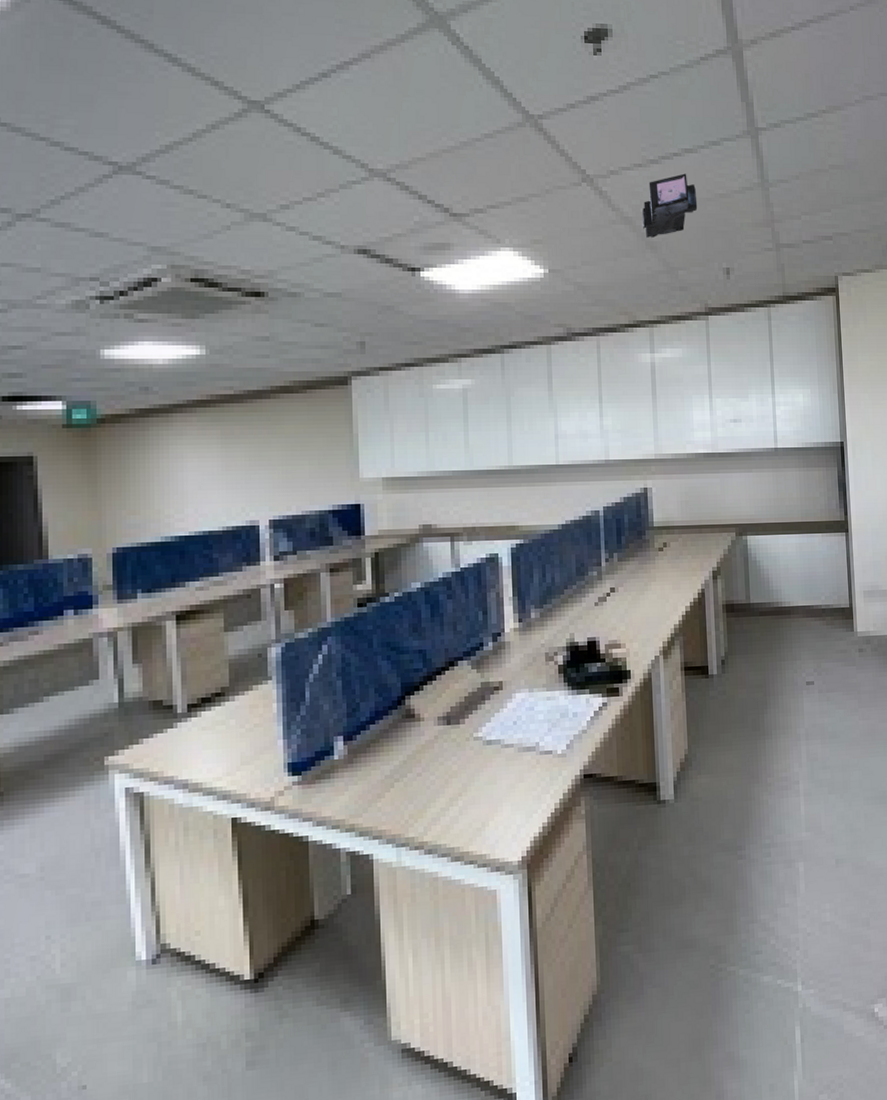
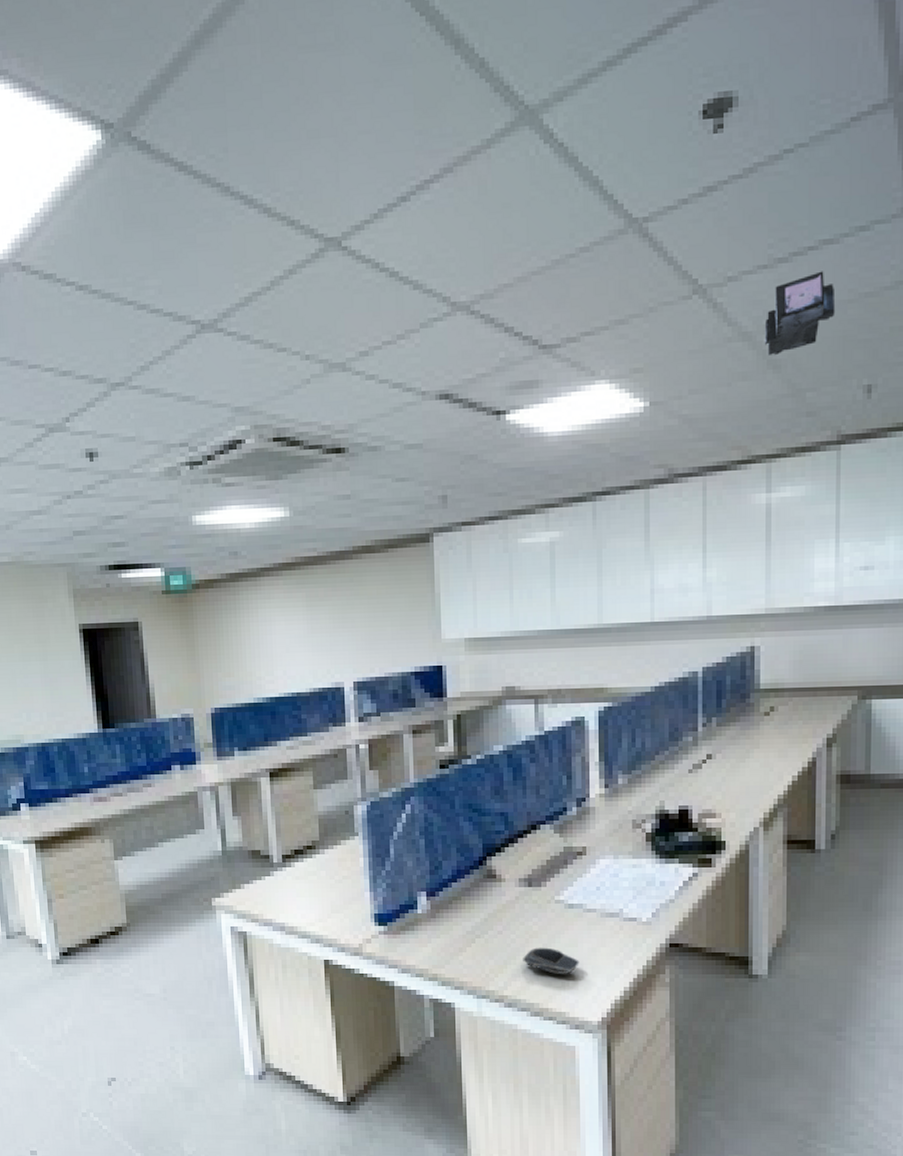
computer mouse: none [442,787,499,815] -> present [523,947,580,975]

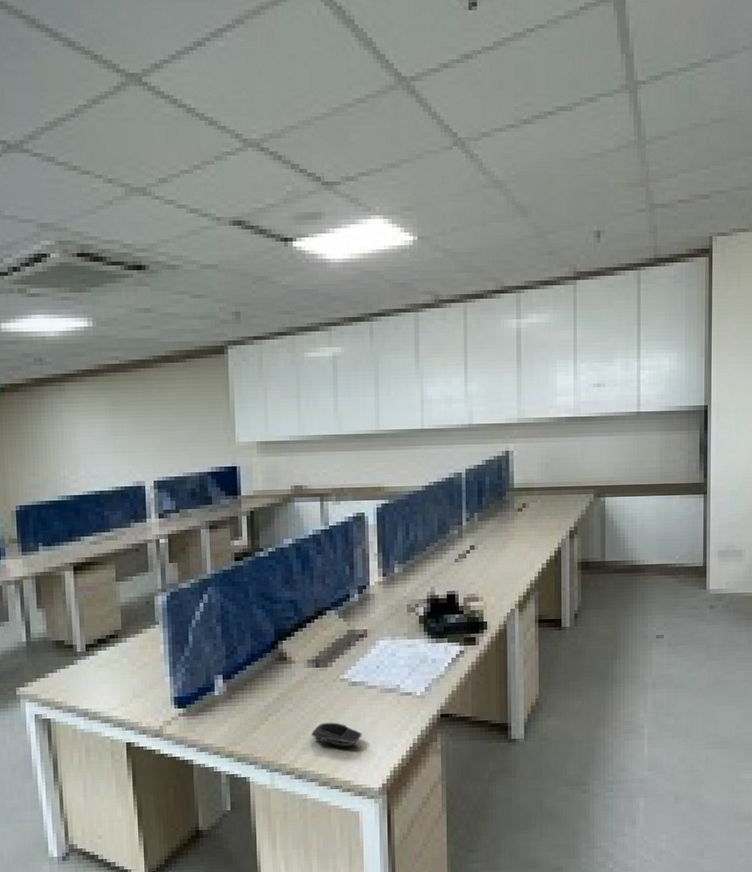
security camera: present [764,271,836,355] -> none [513,133,570,201]

